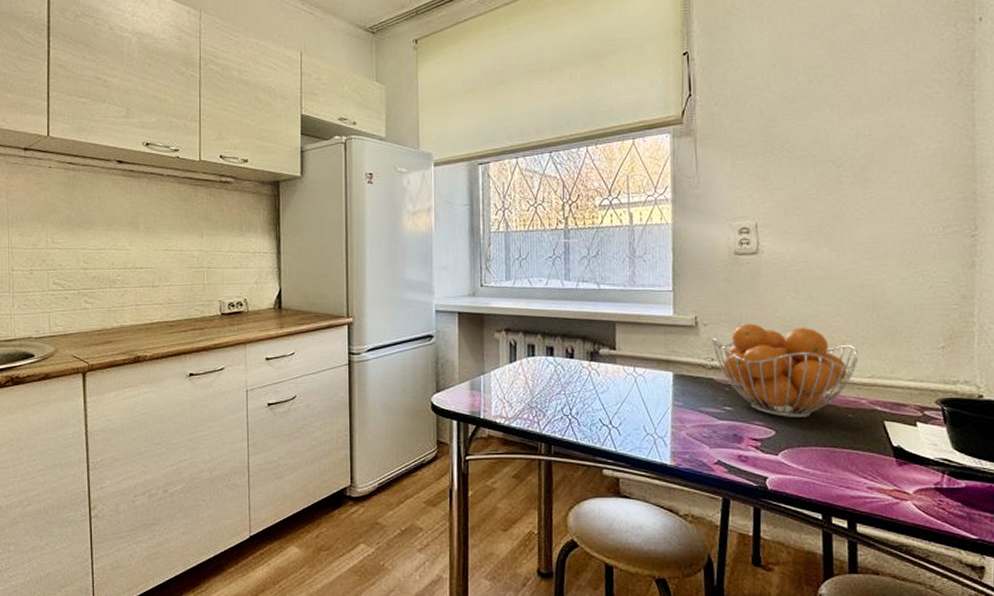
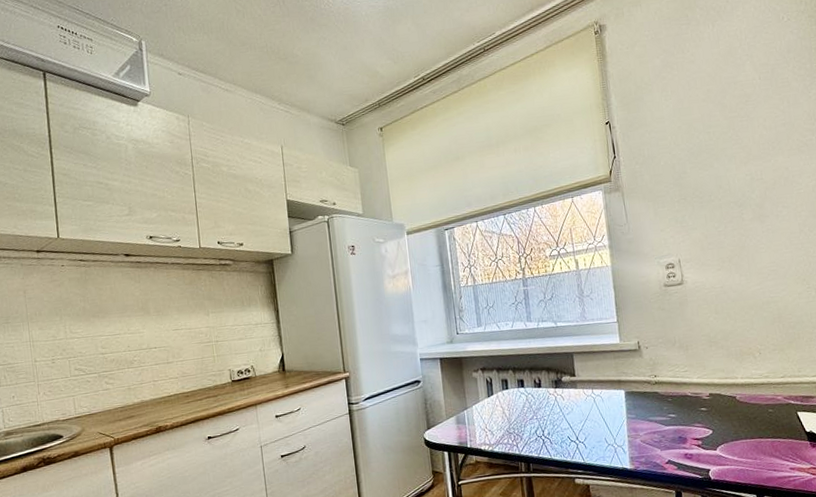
fruit basket: present [712,323,859,417] -> none [653,341,772,418]

